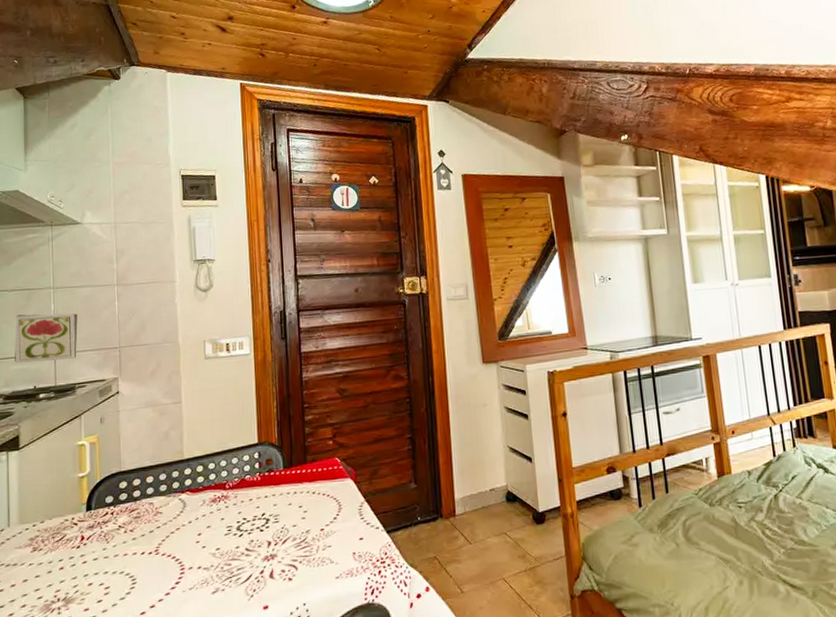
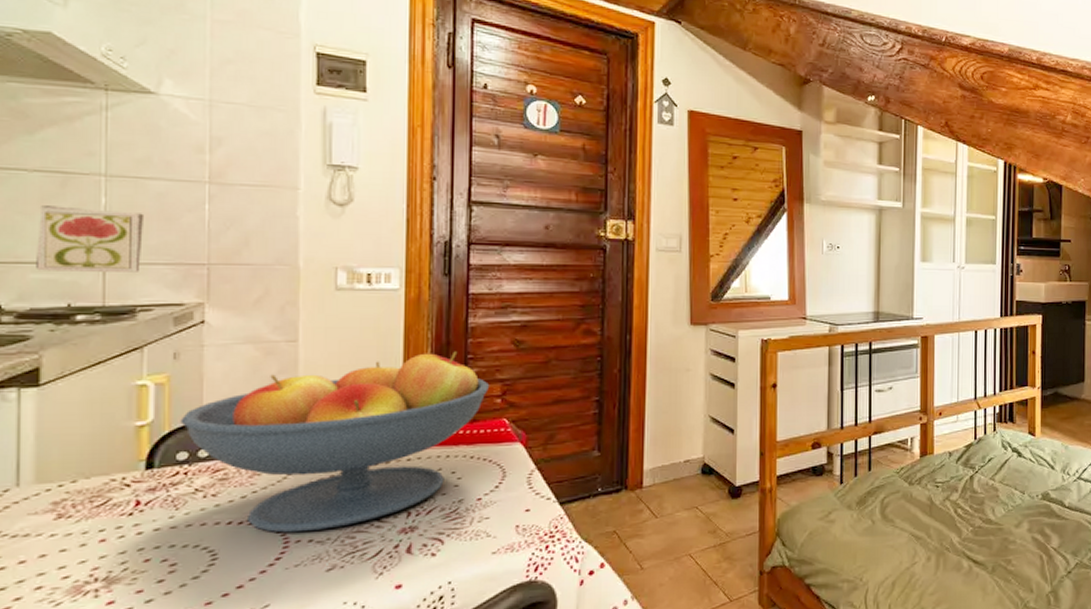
fruit bowl: none [107,402,323,561] -> present [180,351,490,533]

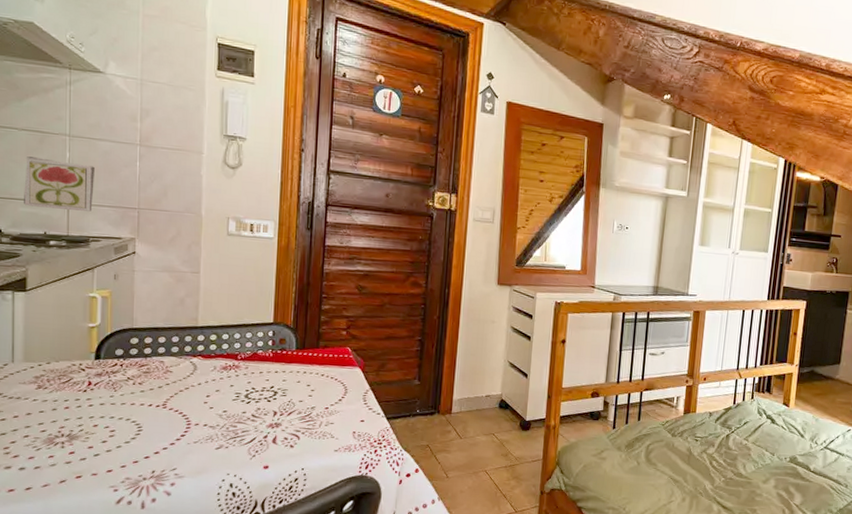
fruit bowl: present [180,351,490,533] -> none [118,290,338,418]

